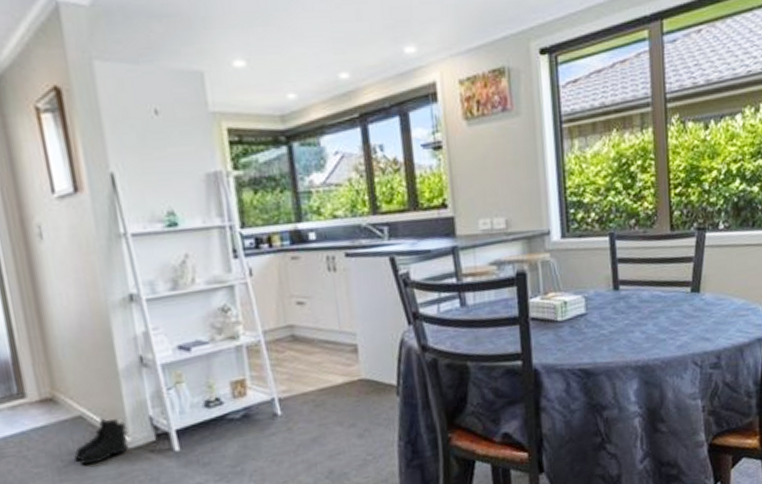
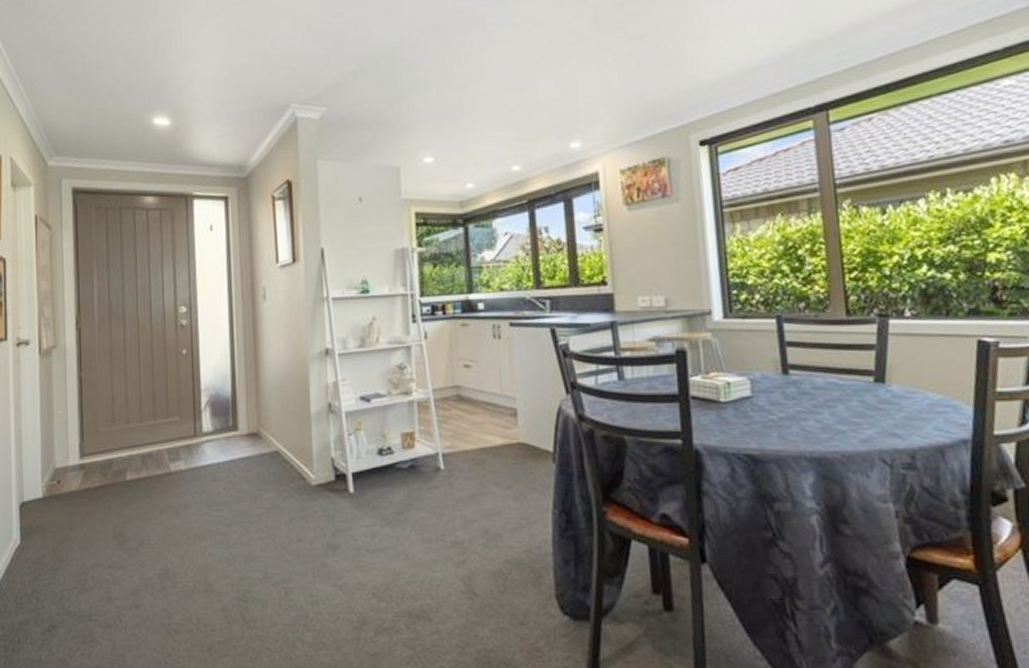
boots: present [74,418,129,465] -> none [269,455,313,496]

